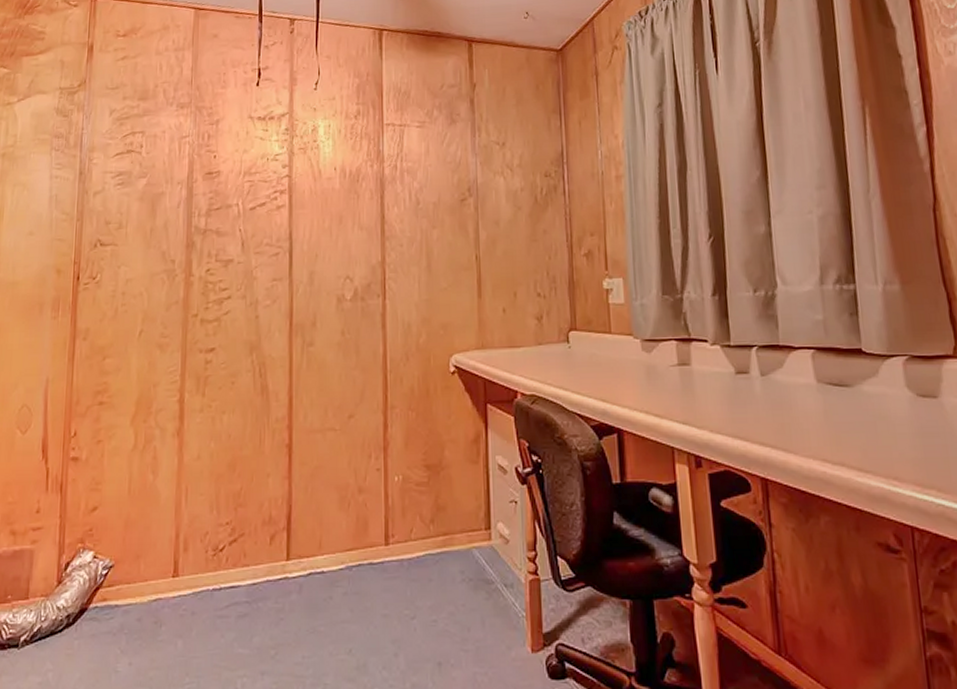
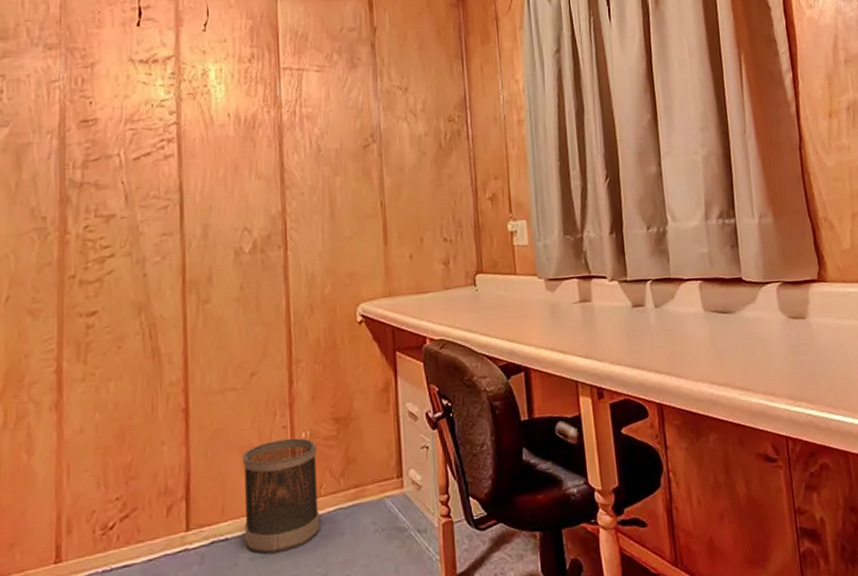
wastebasket: none [339,481,410,590] -> present [243,438,320,554]

